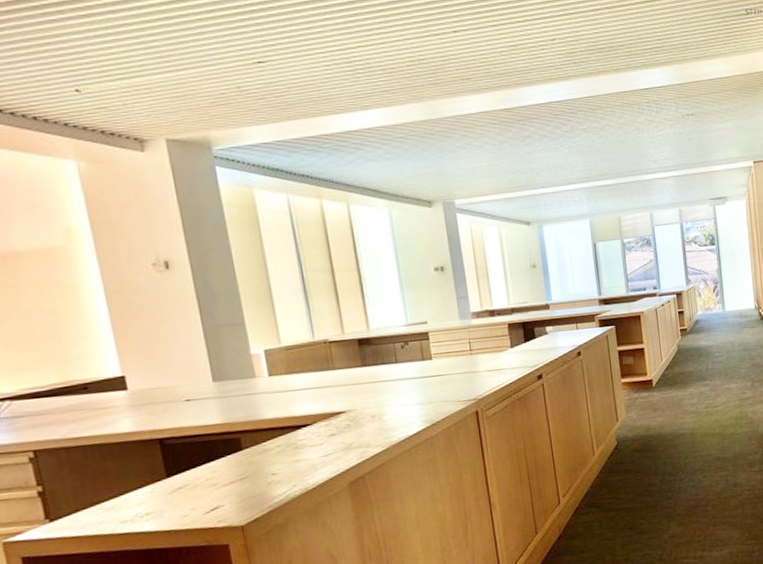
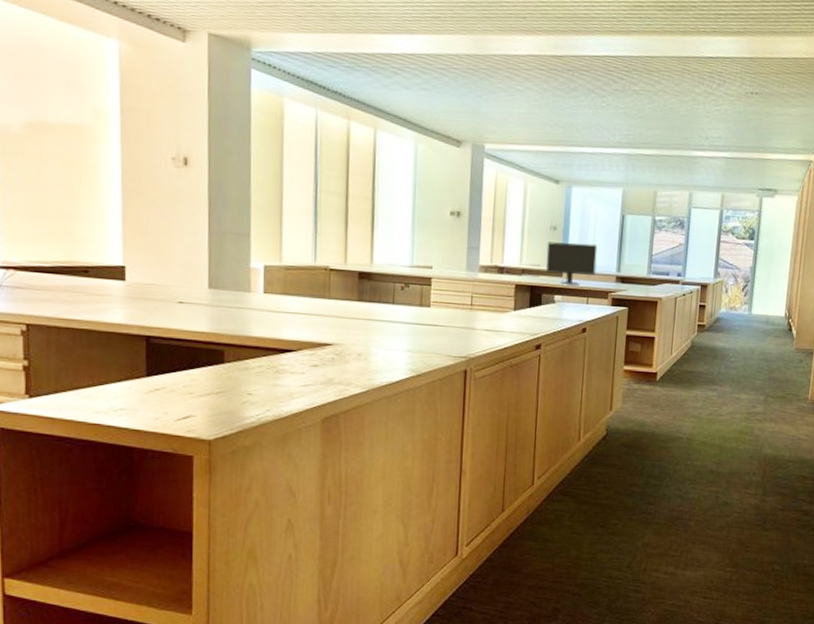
computer monitor: none [530,274,580,315] -> present [546,242,598,285]

